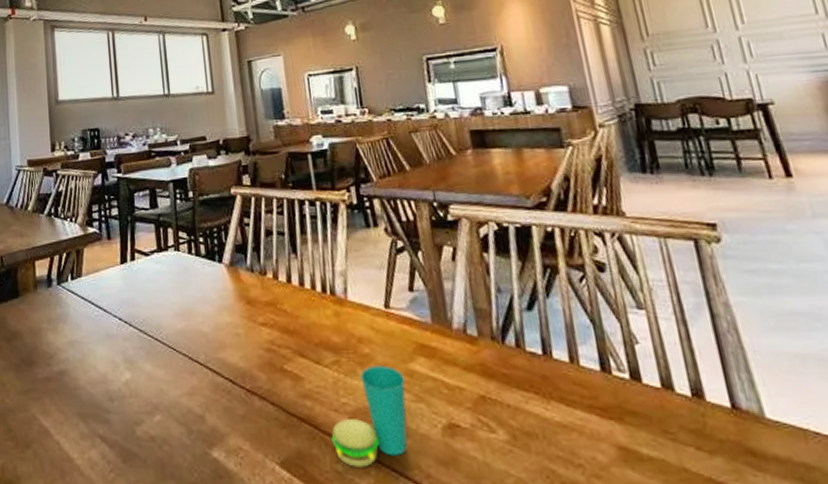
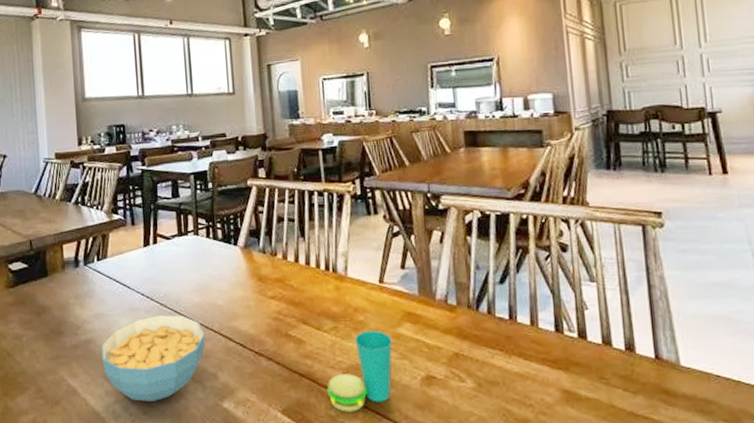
cereal bowl: none [75,343,190,447] -> present [100,315,206,402]

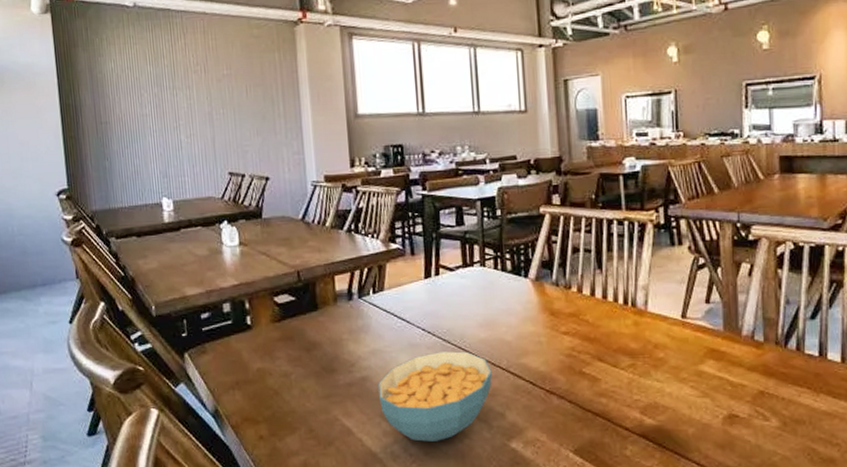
cup: present [327,330,393,412] -> none [622,367,695,452]

